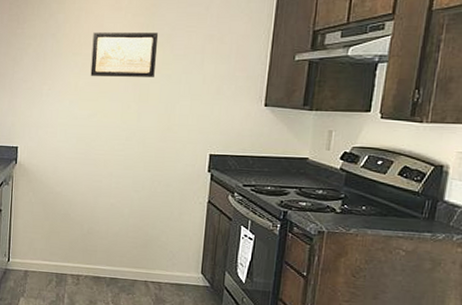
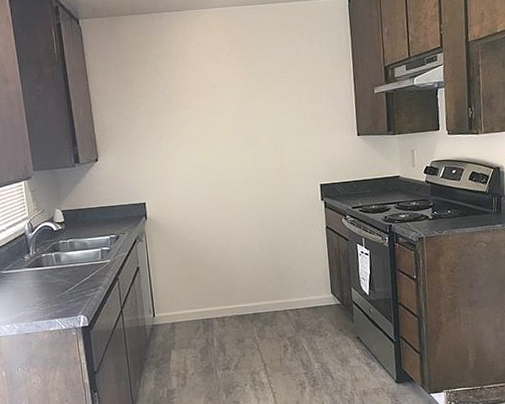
wall art: present [90,32,159,77] -> none [199,80,261,126]

